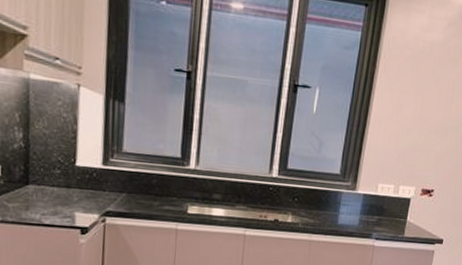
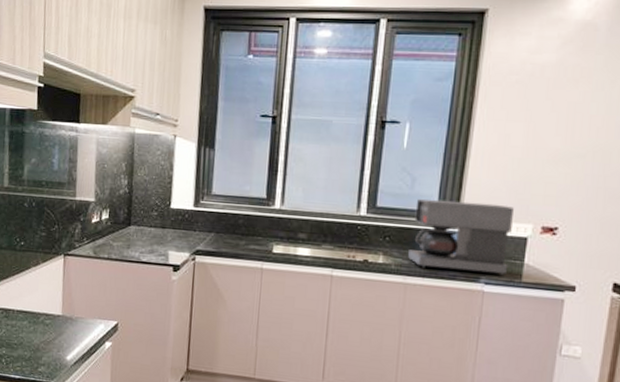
coffee maker: none [314,161,402,232] -> present [408,198,514,276]

